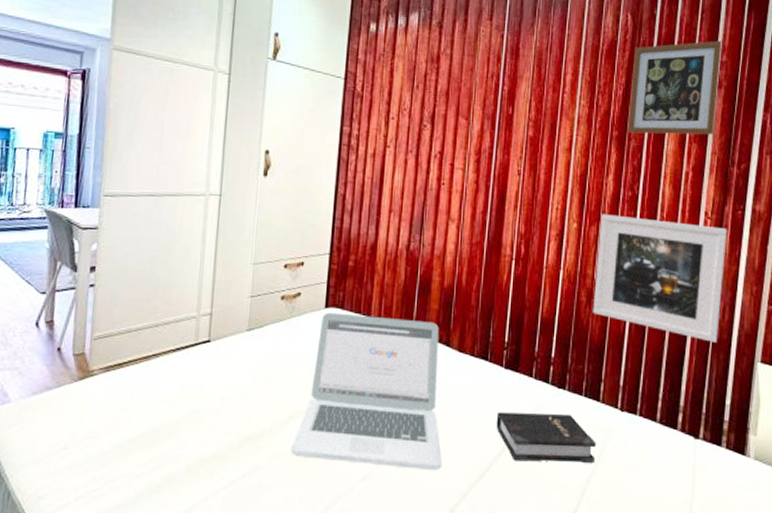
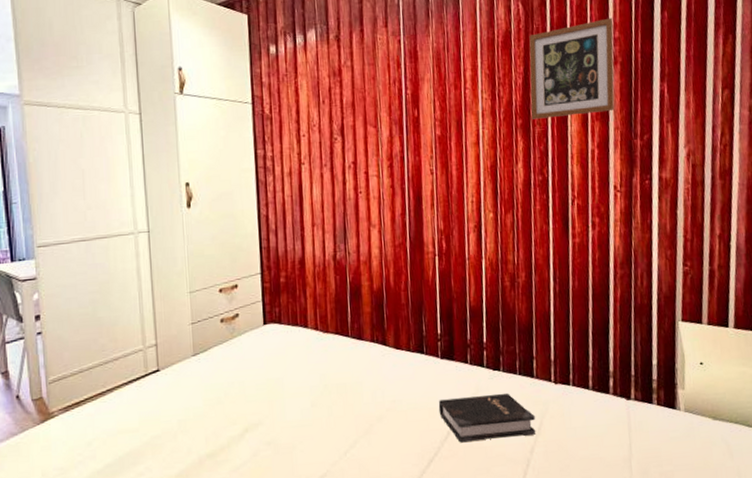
laptop: present [291,312,443,471] -> none [250,324,394,466]
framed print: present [592,214,728,342] -> none [515,198,639,309]

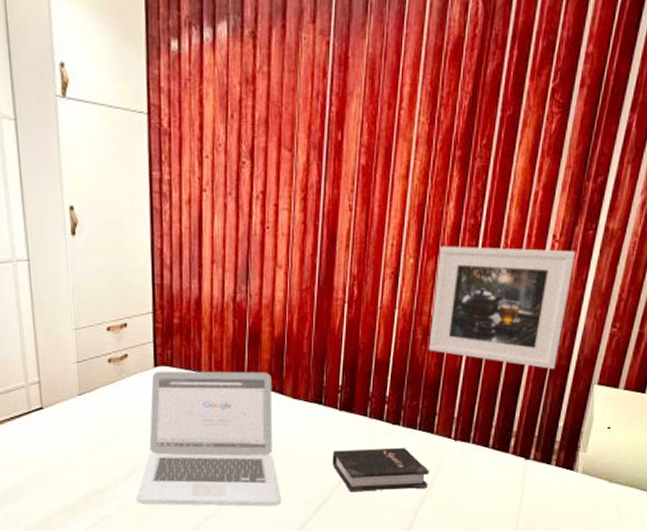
laptop: none [250,324,394,466] -> present [136,371,282,507]
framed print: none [515,198,639,309] -> present [428,246,576,369]
picture frame: present [529,17,615,119] -> none [472,26,590,151]

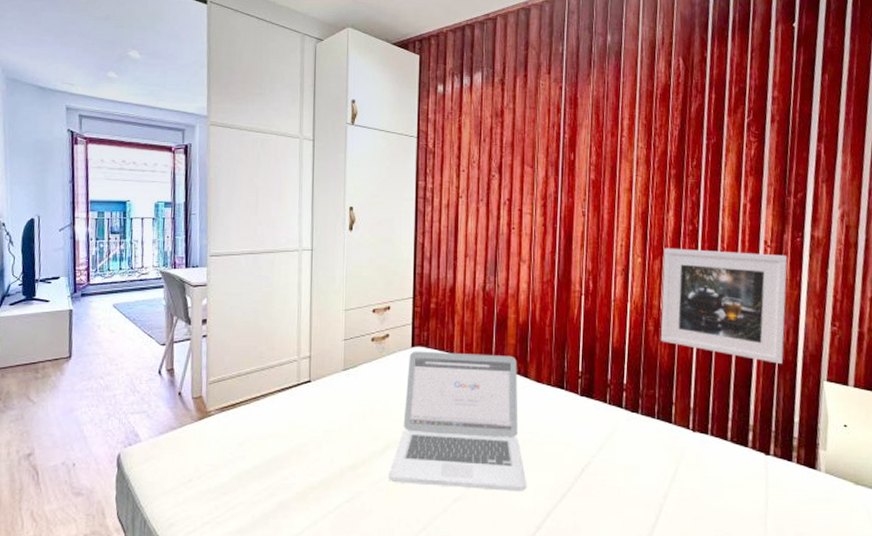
hardback book: present [332,447,429,492] -> none [575,435,671,481]

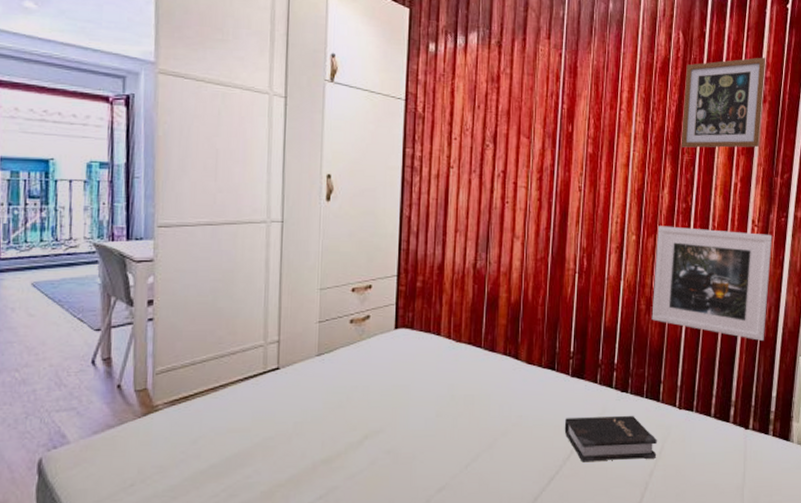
laptop: present [389,351,527,492] -> none [367,333,515,478]
hardback book: none [575,435,671,481] -> present [564,415,657,463]
picture frame: none [685,77,773,170] -> present [681,57,766,148]

